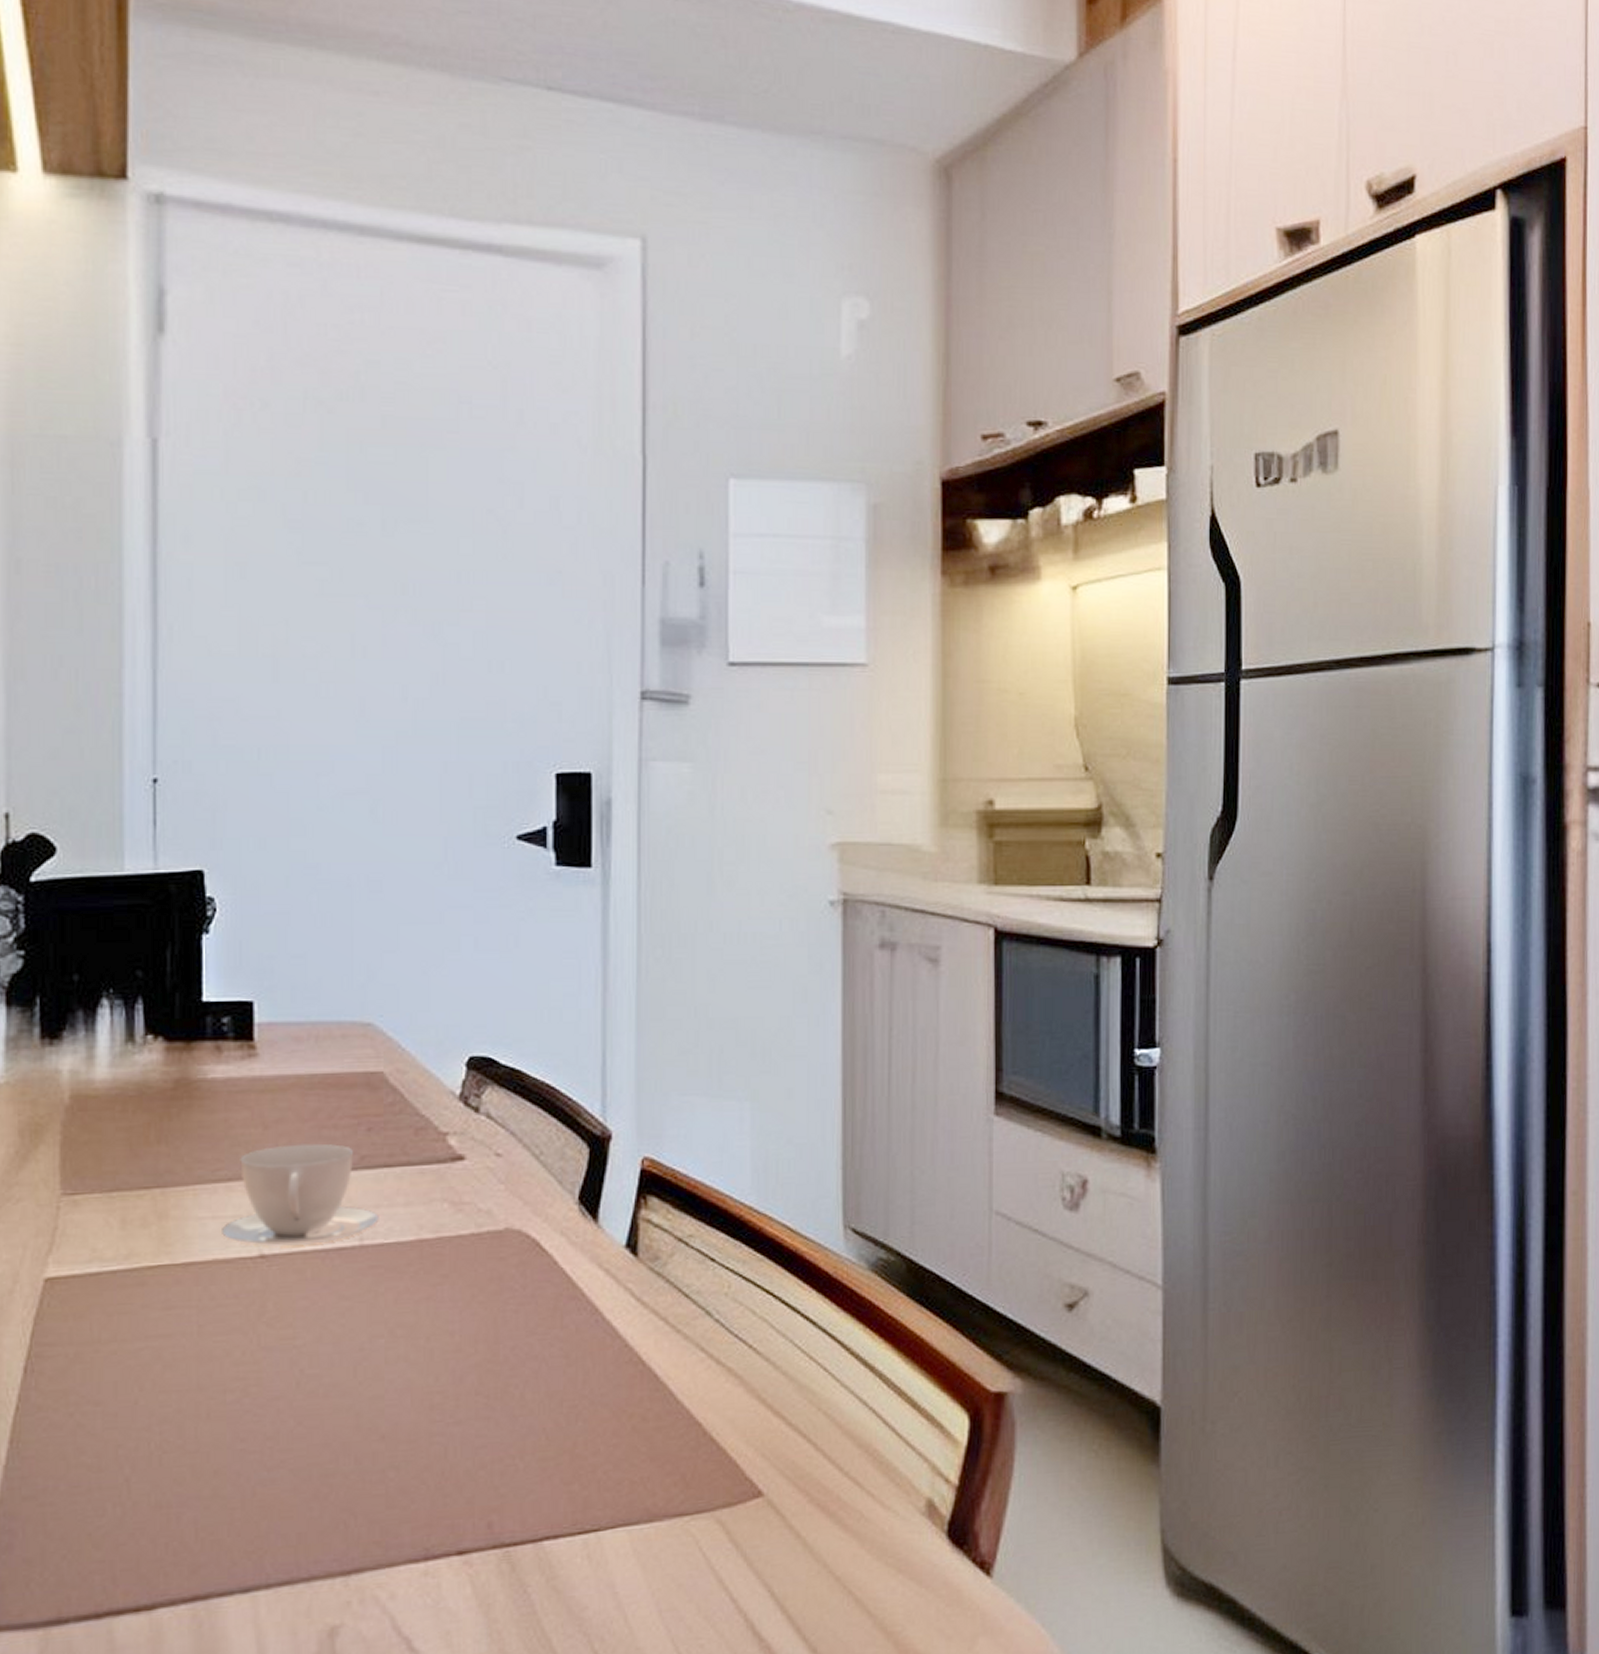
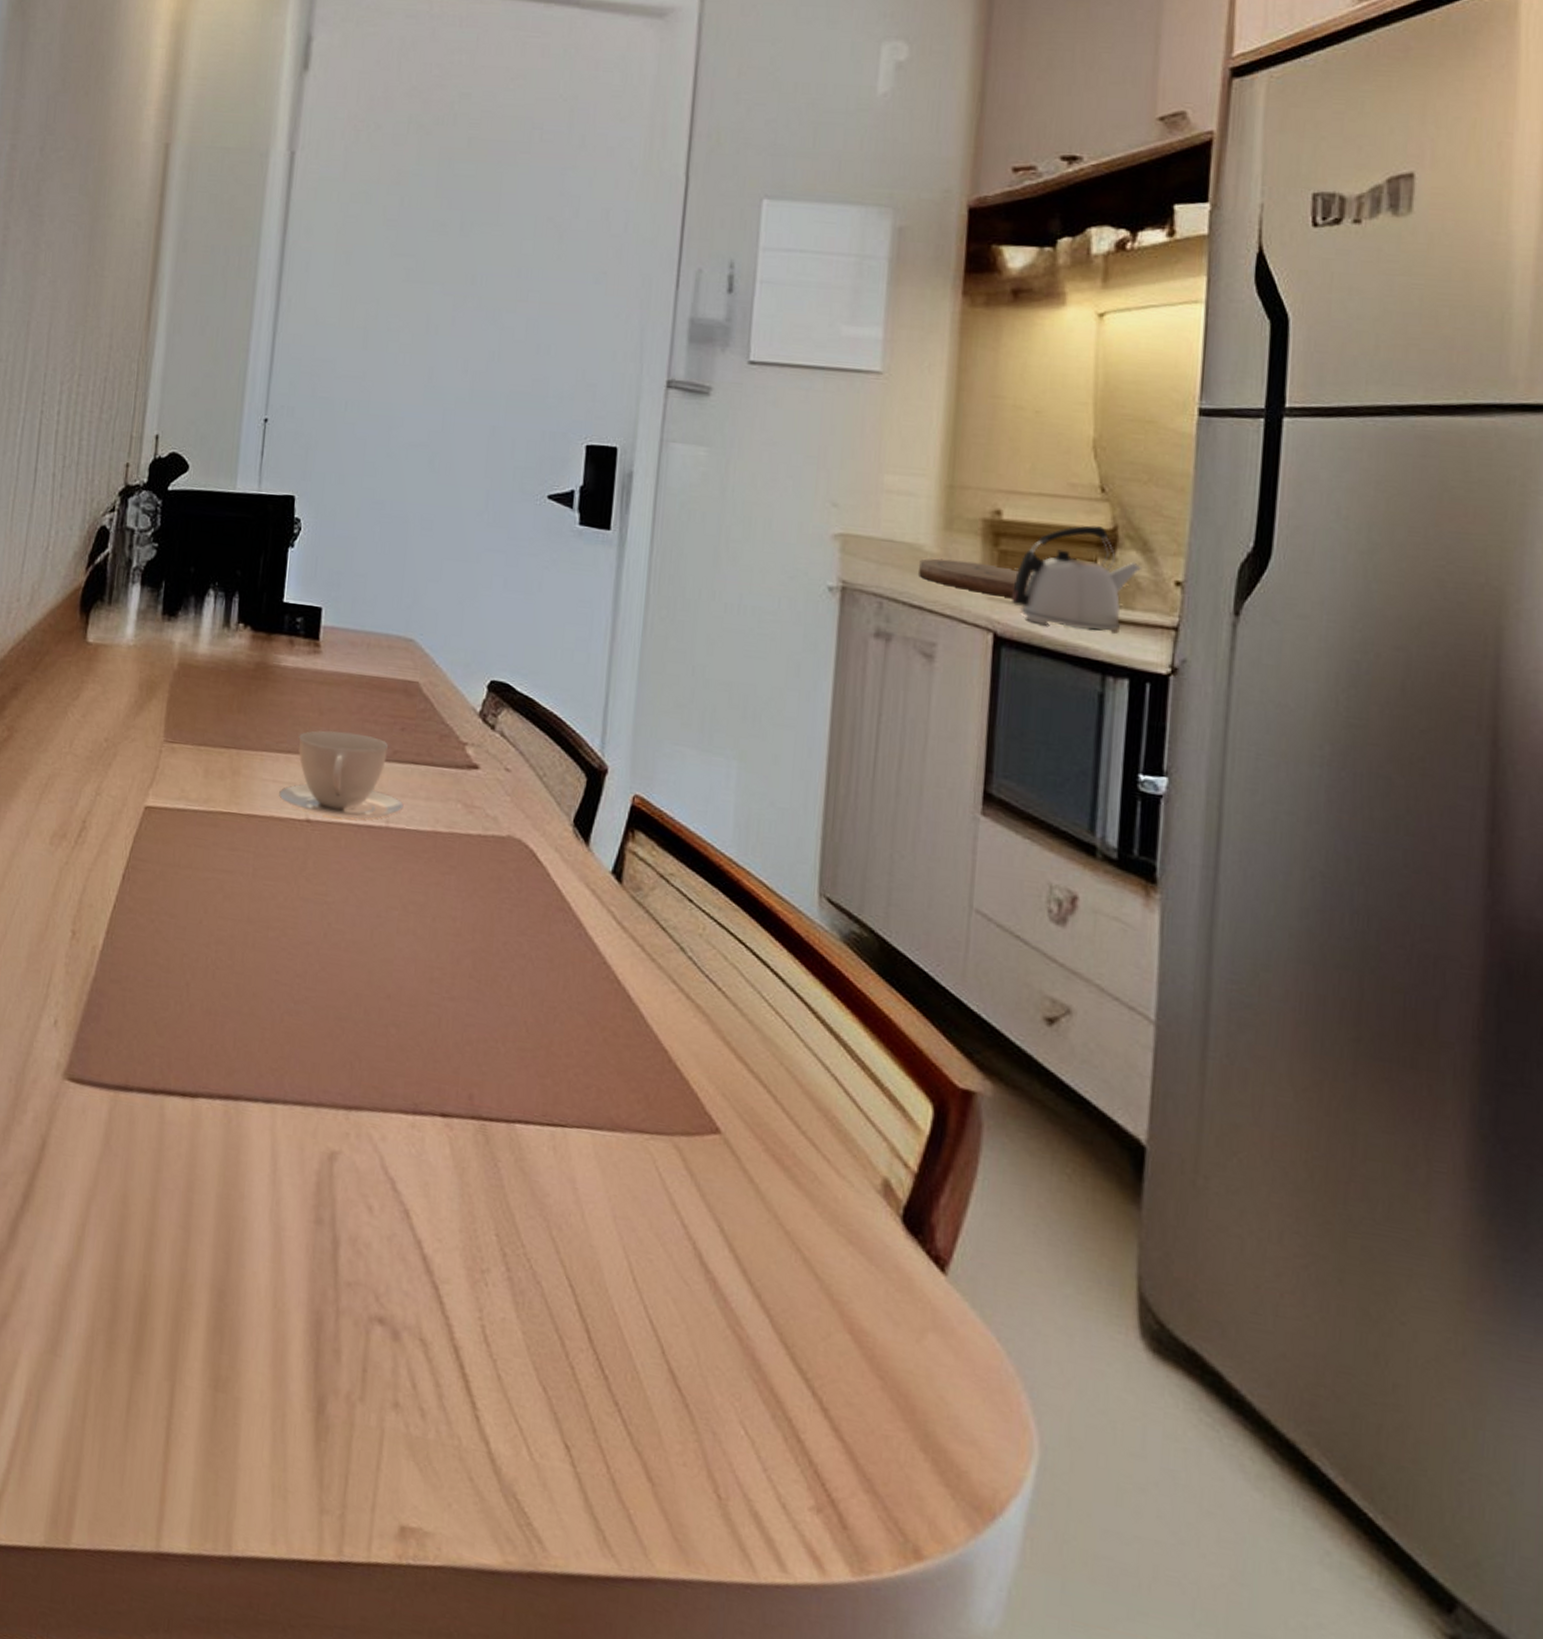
cutting board: none [919,857,1028,889] -> present [919,558,1034,598]
kettle: none [1009,806,1127,914] -> present [1012,525,1143,635]

